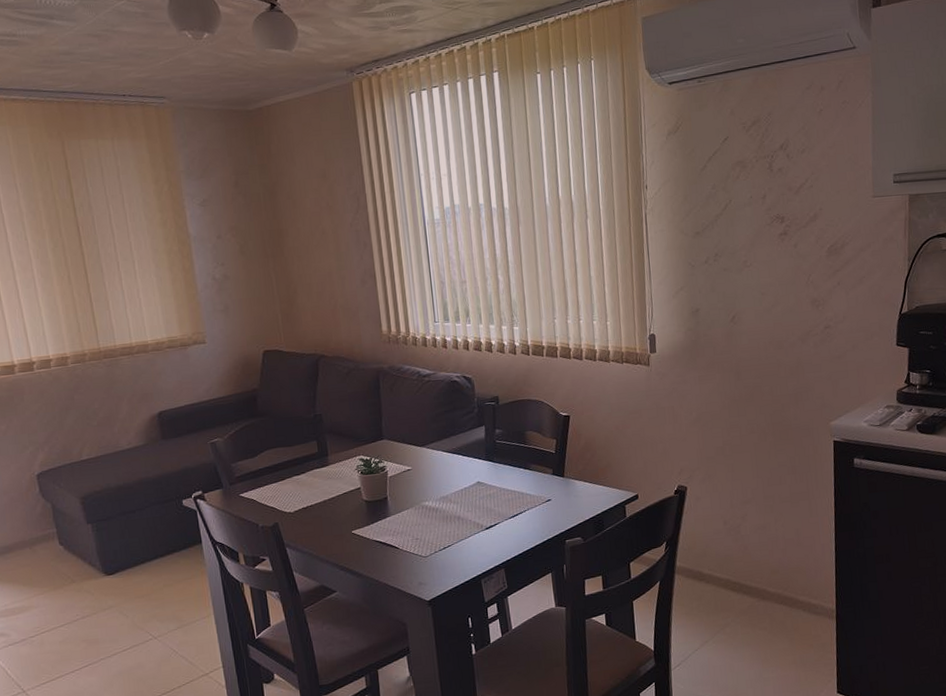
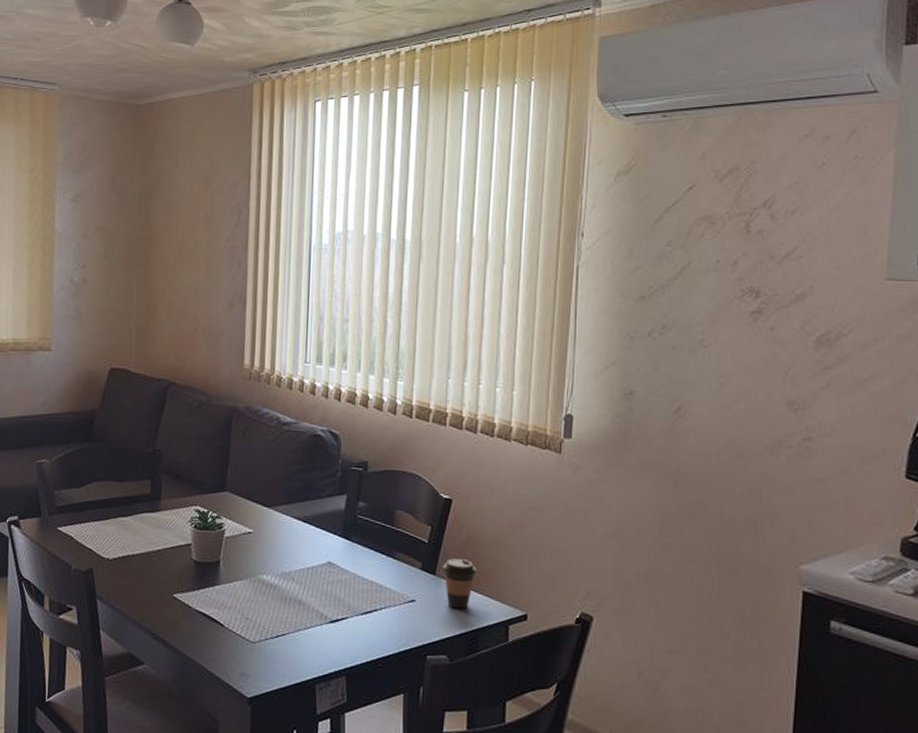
coffee cup: none [568,461,596,500] -> present [442,558,477,610]

